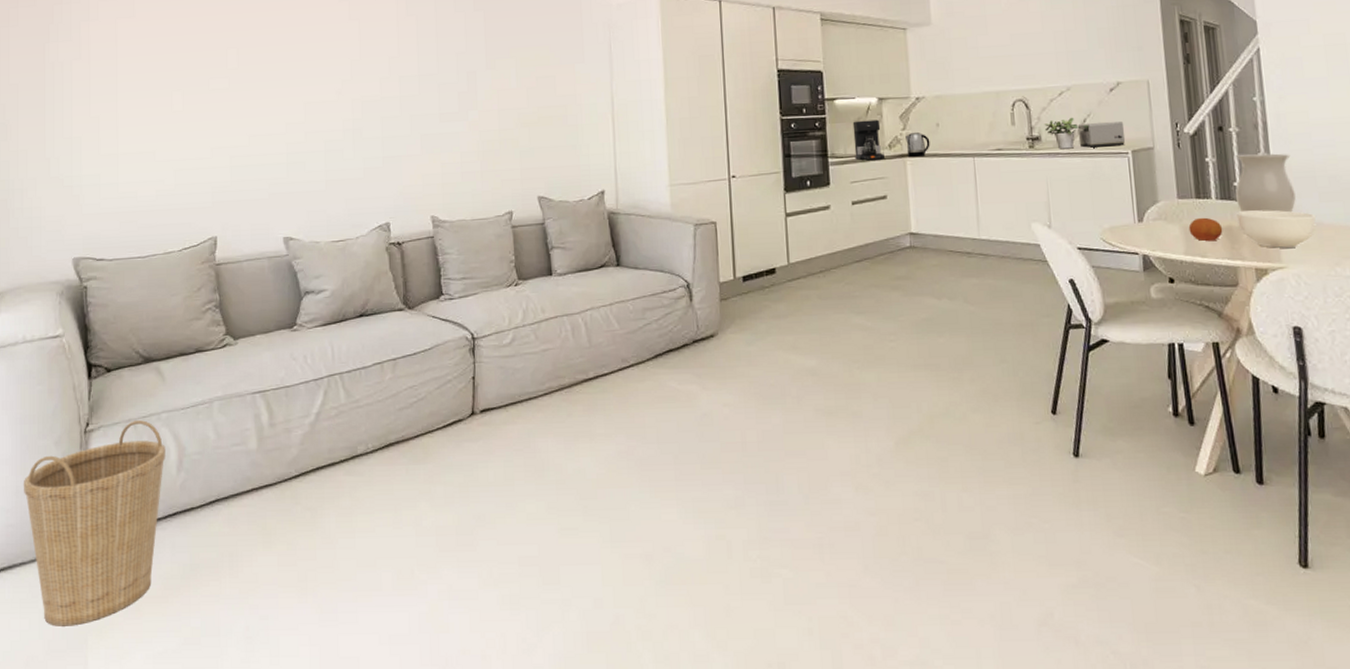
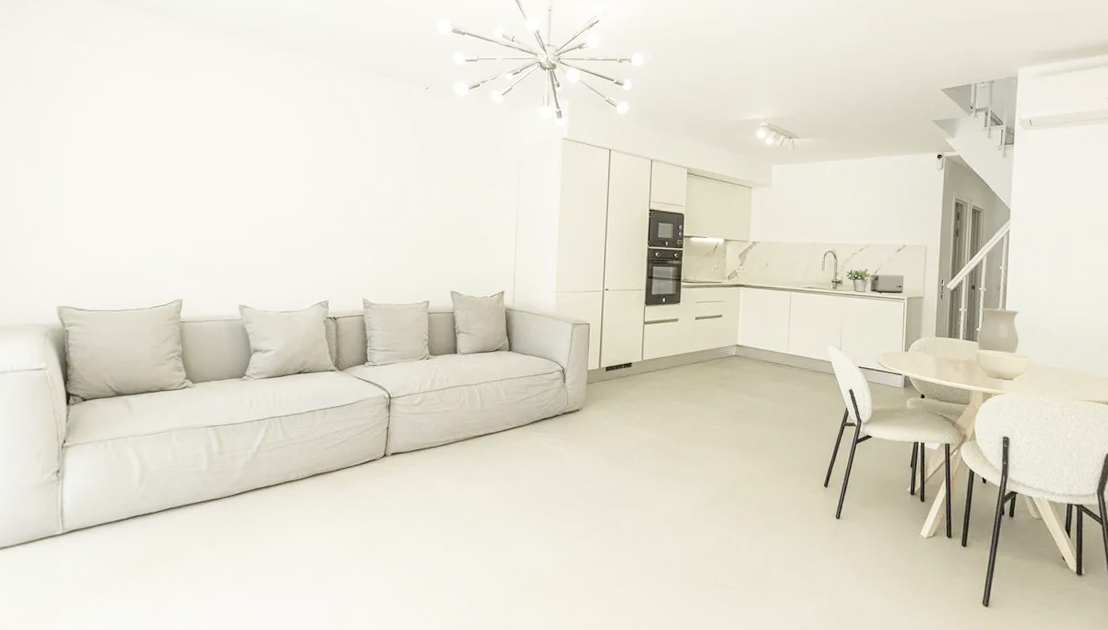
basket: present [23,420,165,626] -> none [7,441,130,598]
coffee maker: present [852,119,884,161] -> none [702,255,724,287]
kettle: present [905,131,930,158] -> none [741,268,760,288]
fruit: present [1188,217,1223,241] -> none [940,352,964,369]

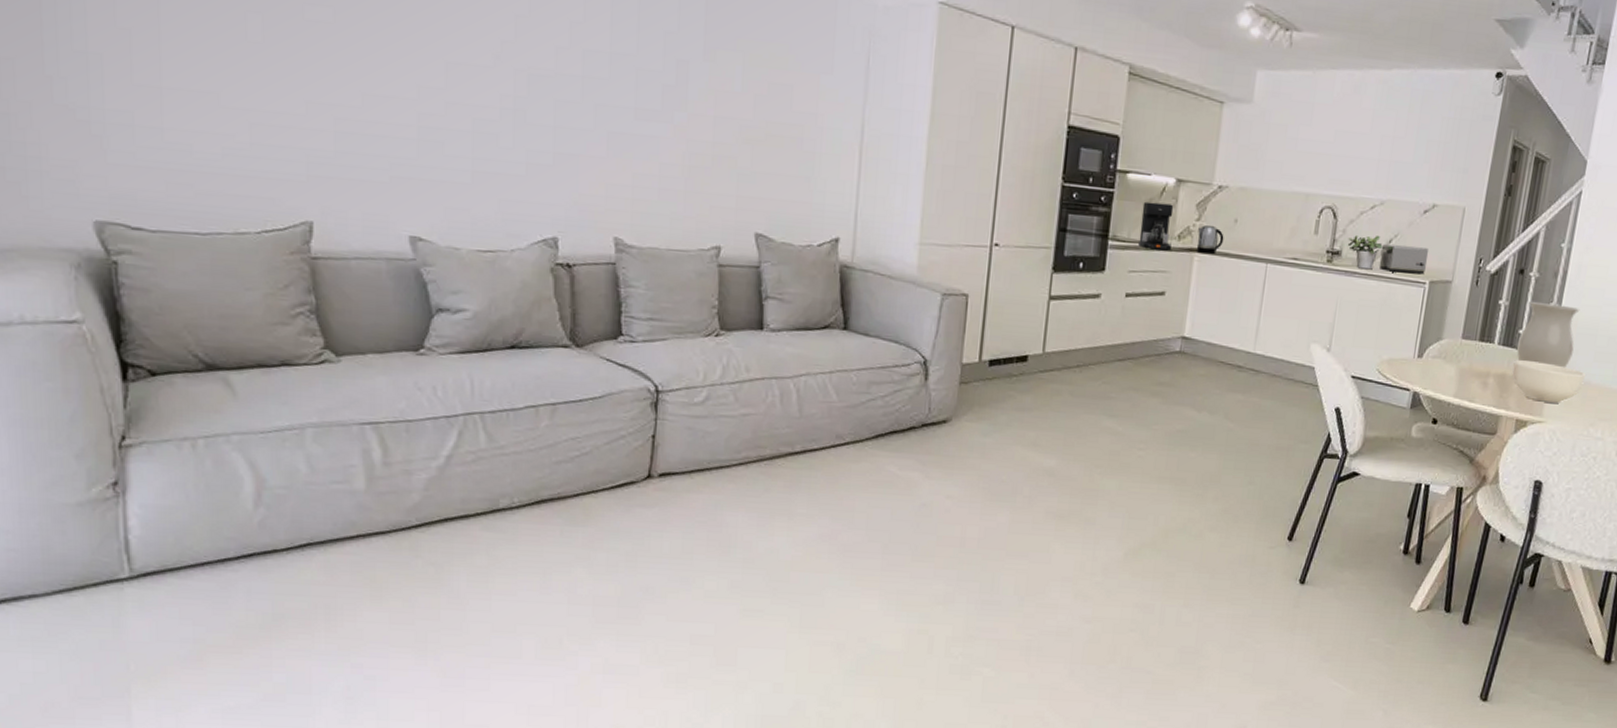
coffee maker: none [702,255,724,287] -> present [1138,201,1174,251]
kettle: none [741,268,760,288] -> present [1196,224,1224,255]

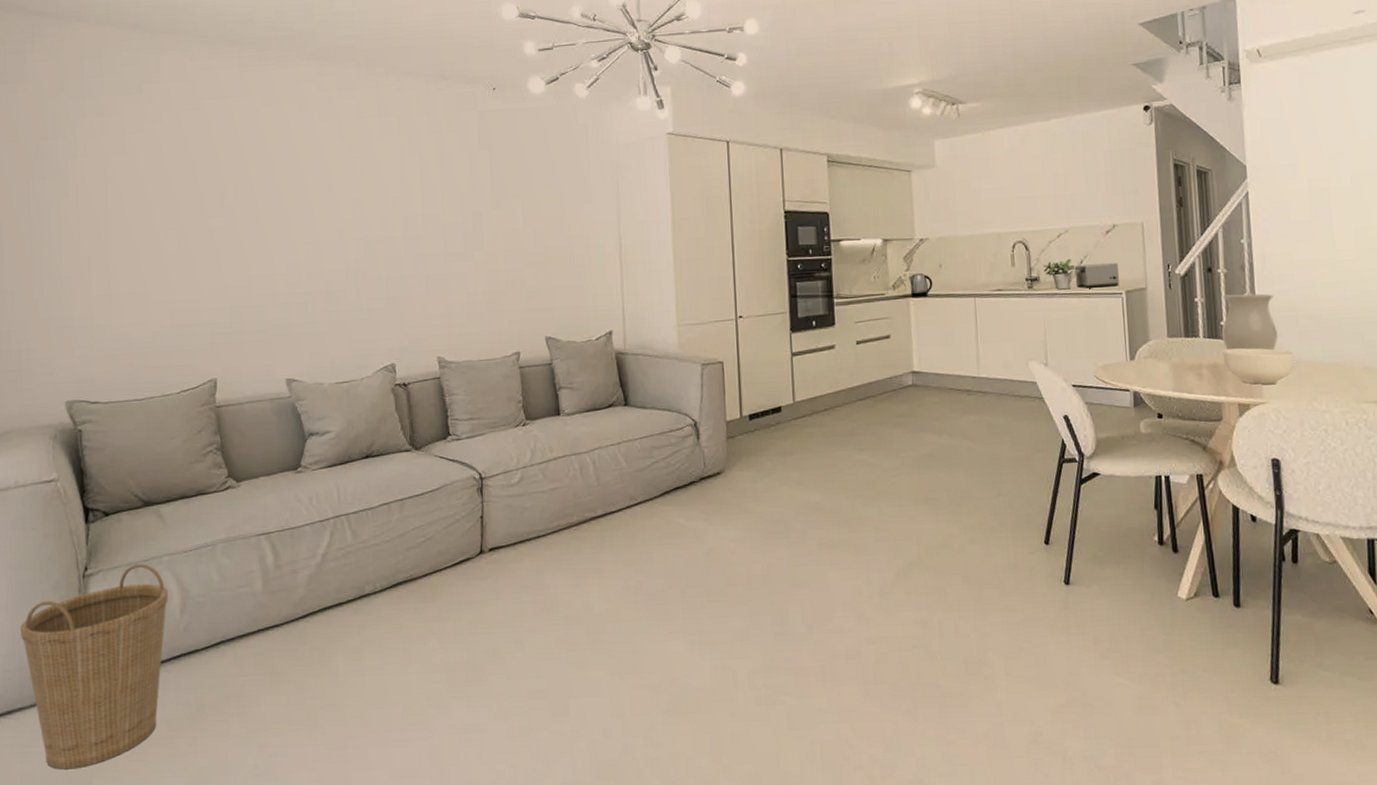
basket: none [29,440,238,672] -> present [20,564,168,770]
coffee maker: present [1138,201,1174,251] -> none [858,260,888,302]

